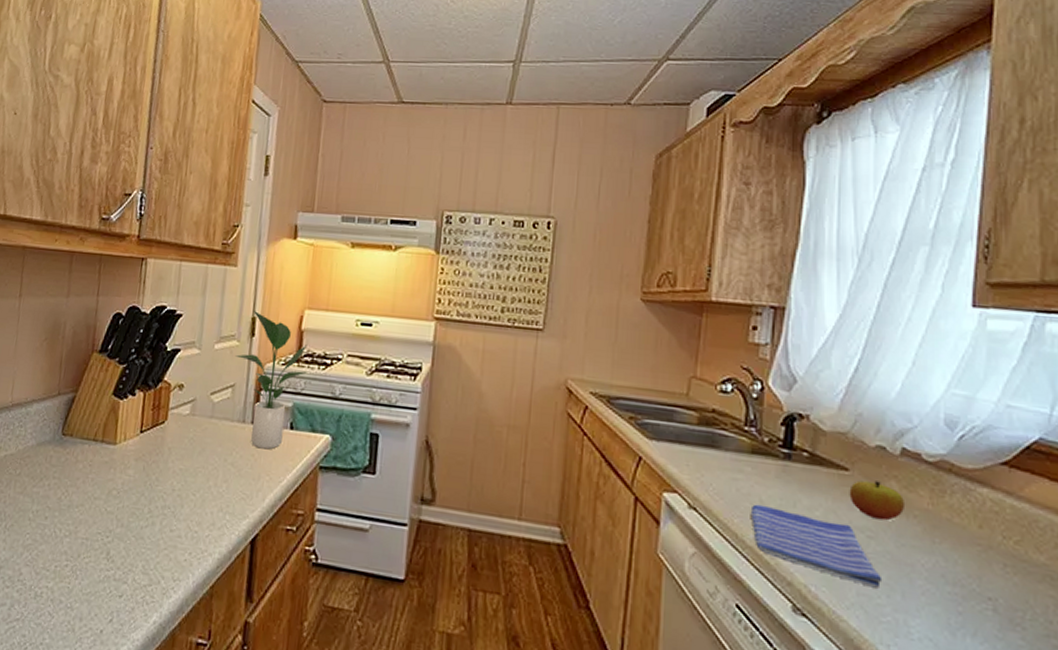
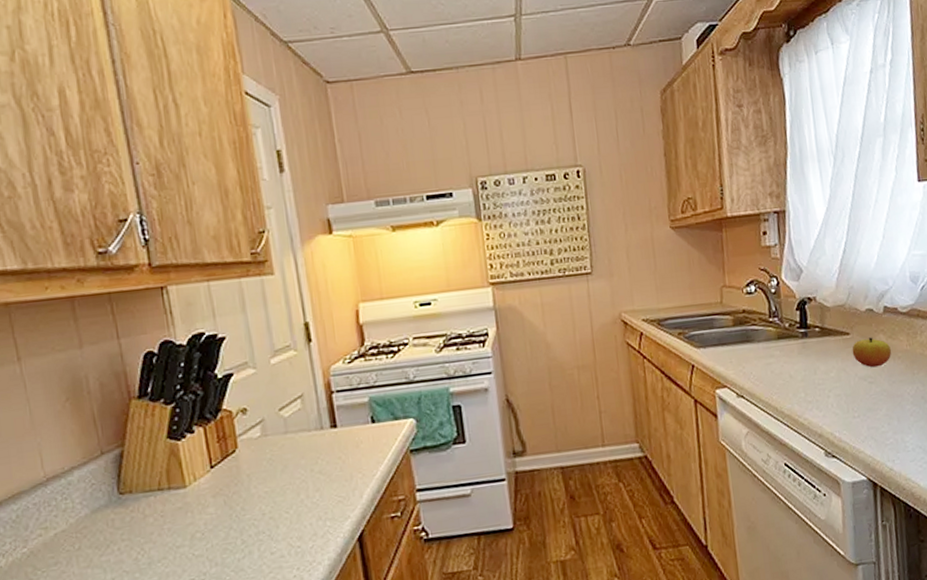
potted plant: present [234,311,307,450] -> none [295,316,376,450]
dish towel: present [750,504,883,590] -> none [784,377,884,422]

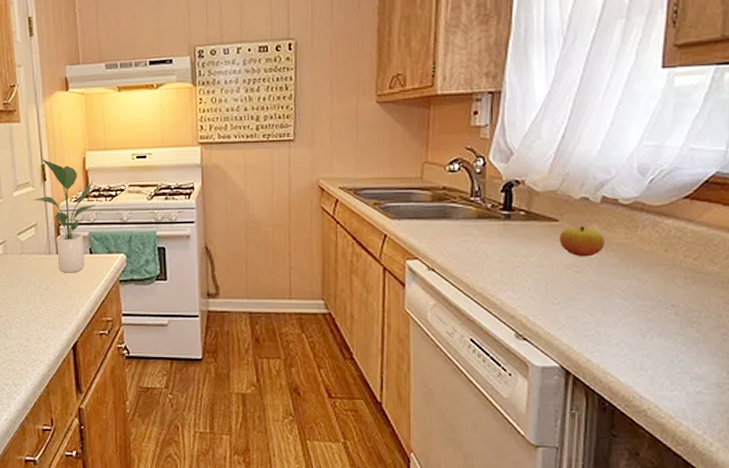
potted plant: none [295,316,376,450] -> present [32,159,96,273]

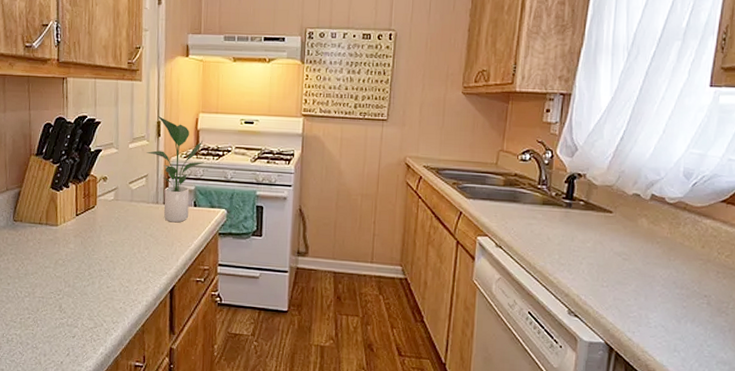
apple: present [559,226,606,257] -> none [612,219,652,247]

